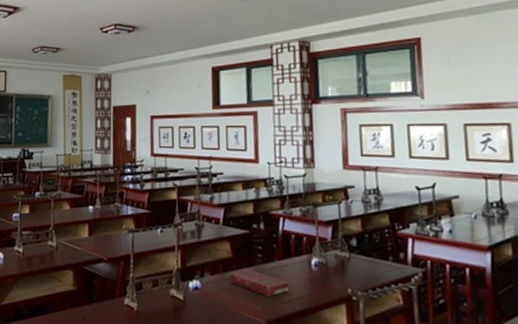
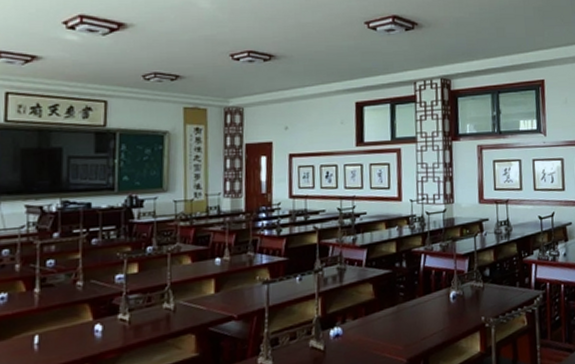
book: present [228,269,290,296] -> none [370,309,430,334]

